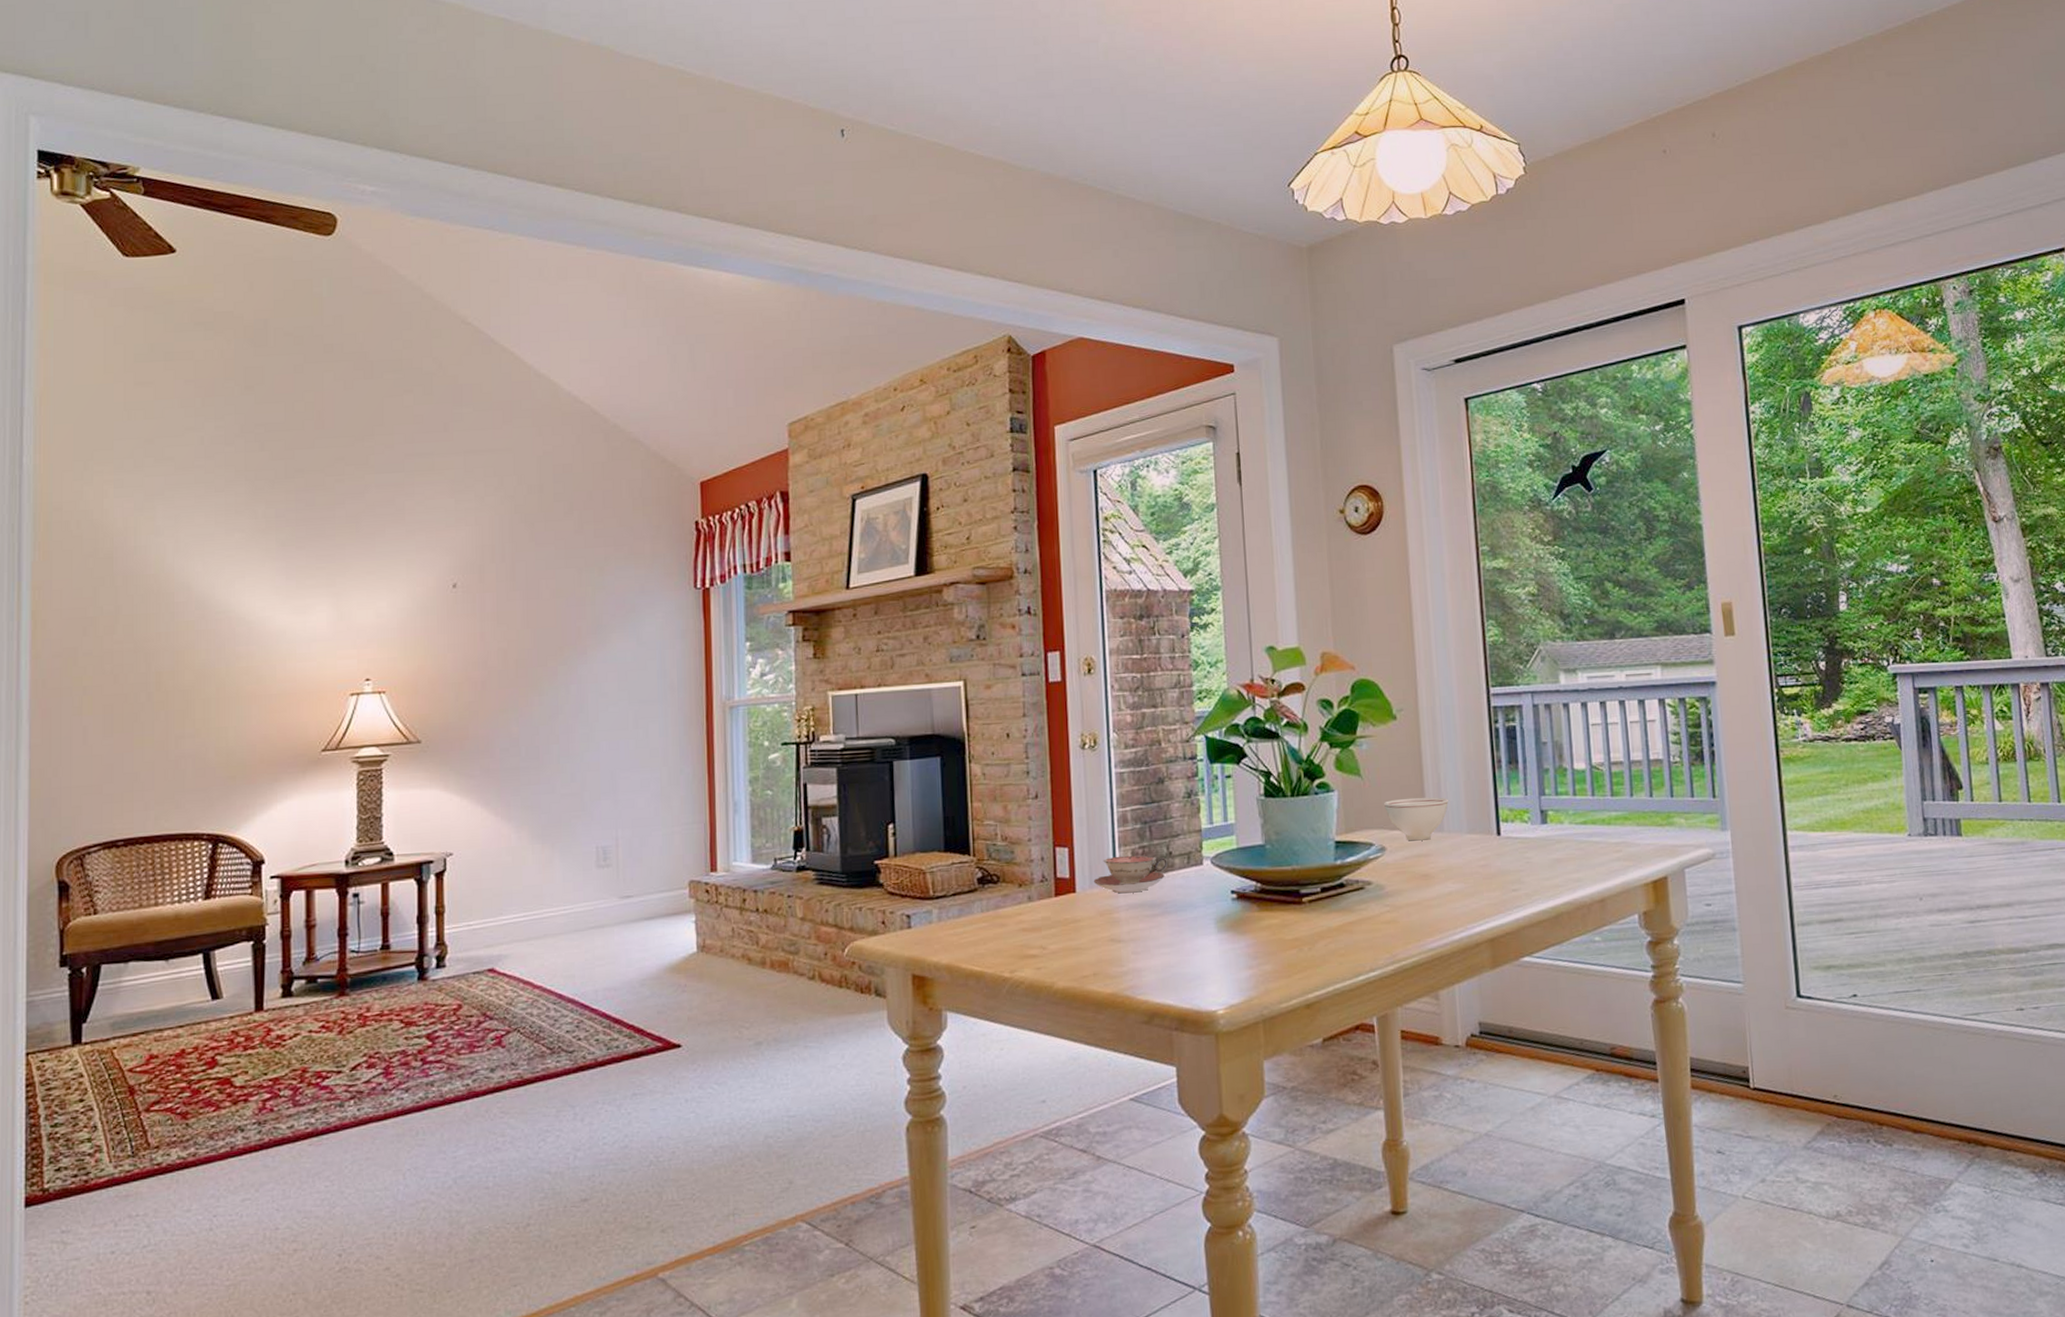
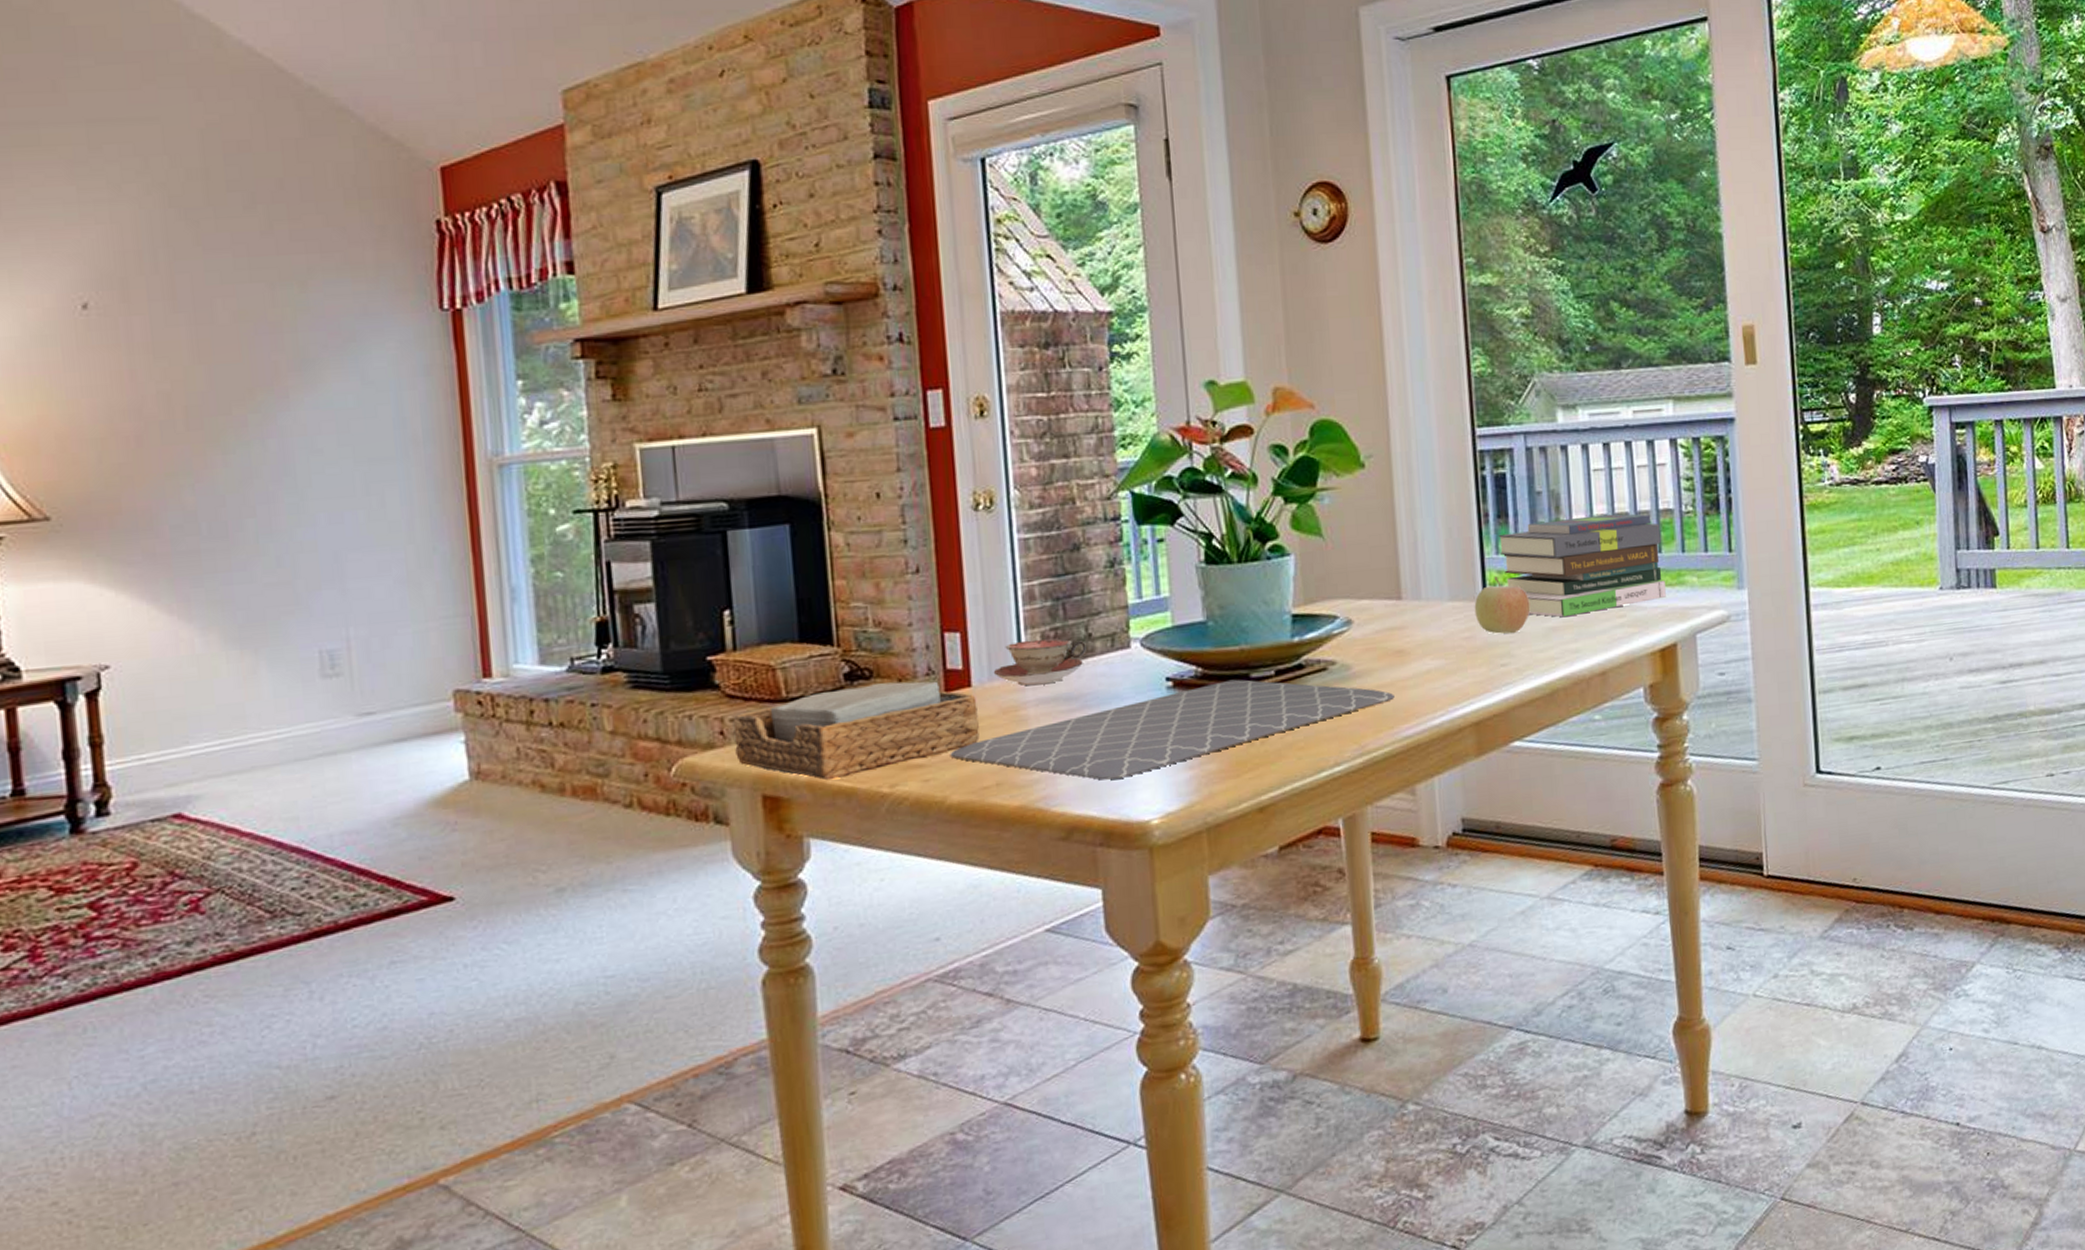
napkin holder: none [892,886,1081,964] -> present [733,681,980,780]
placemat: none [1057,894,1421,975] -> present [950,679,1395,780]
bowl: present [1383,797,1449,841] -> none [1349,559,1427,612]
fruit: none [1489,814,1538,864] -> present [1474,576,1531,634]
books: none [1510,762,1657,851] -> present [1499,513,1666,618]

